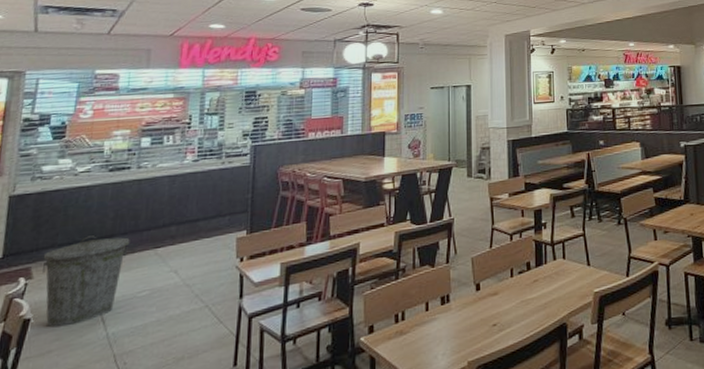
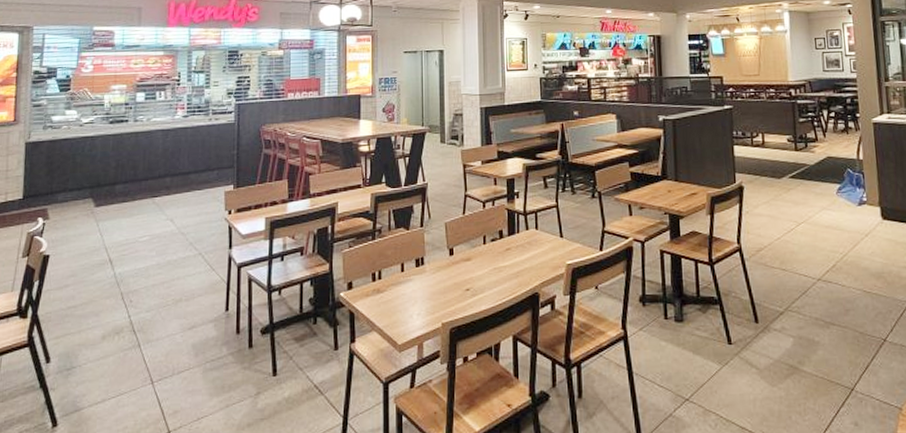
trash can: present [42,235,130,328] -> none [57,183,131,265]

